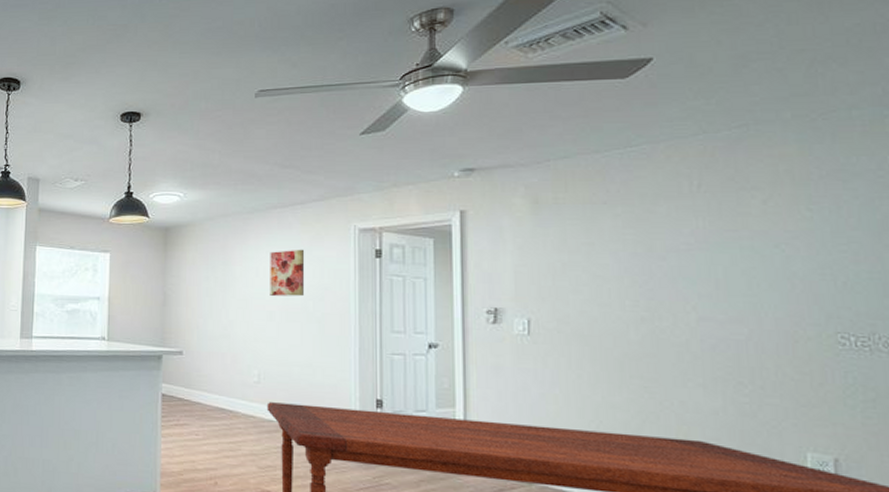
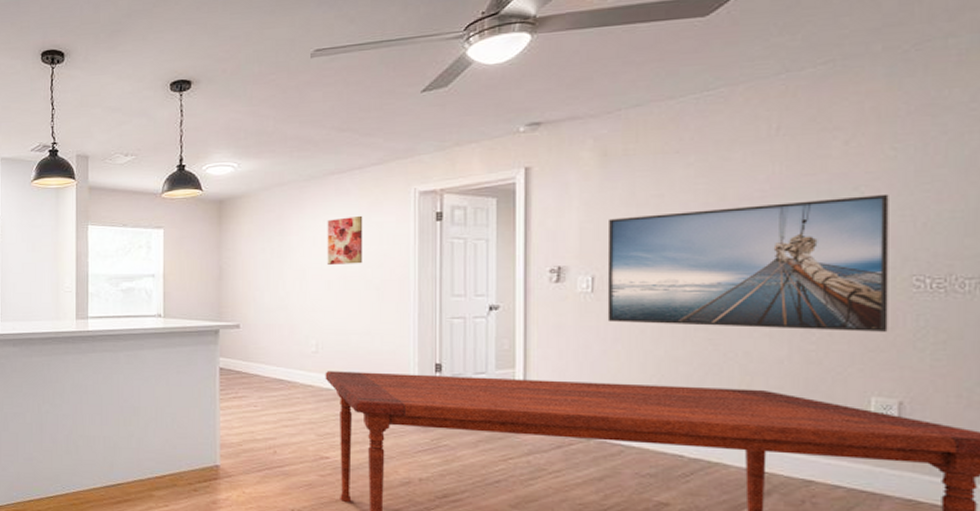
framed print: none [541,252,818,387] -> present [607,193,889,332]

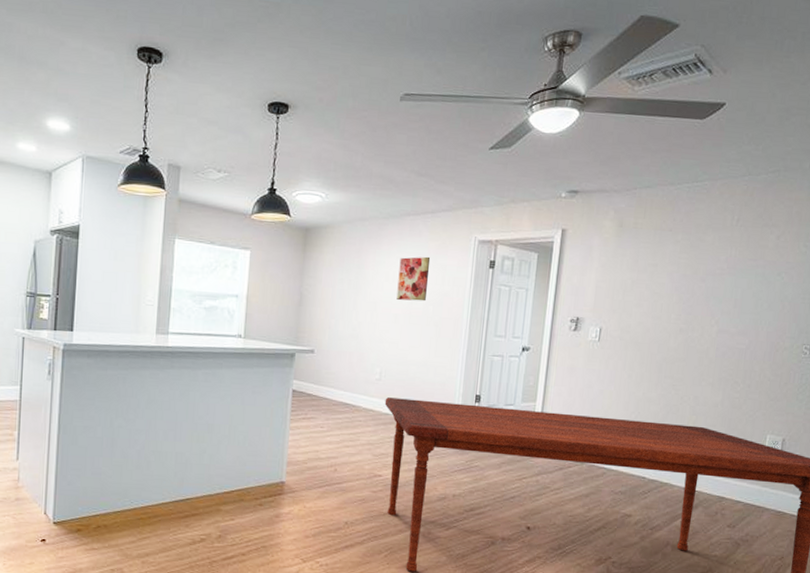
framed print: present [607,193,889,332] -> none [606,280,798,386]

